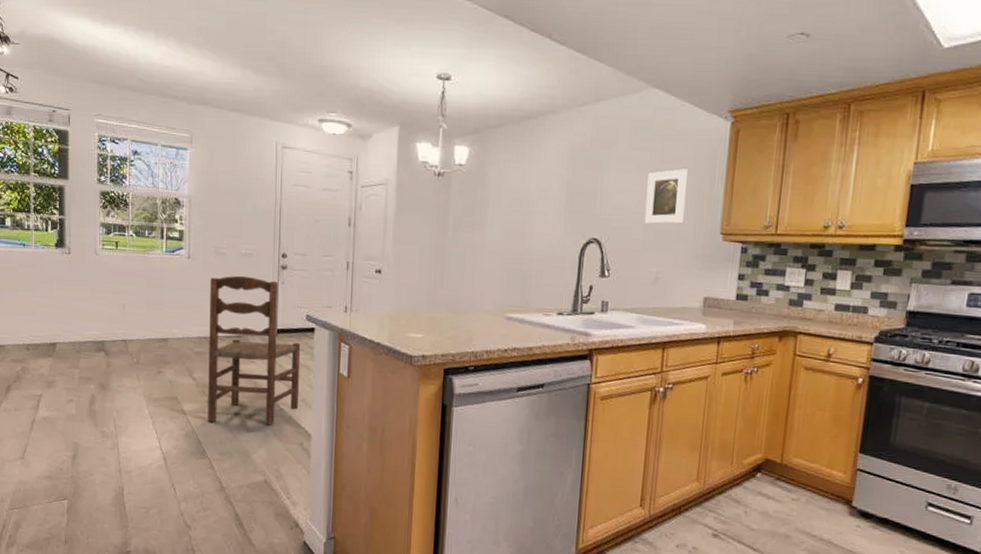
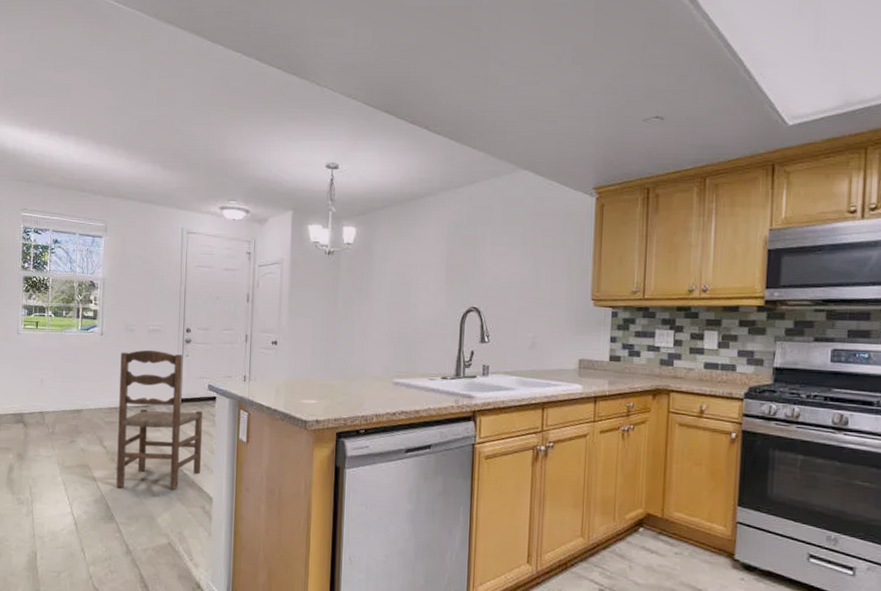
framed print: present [644,169,688,225] -> none [519,241,558,293]

